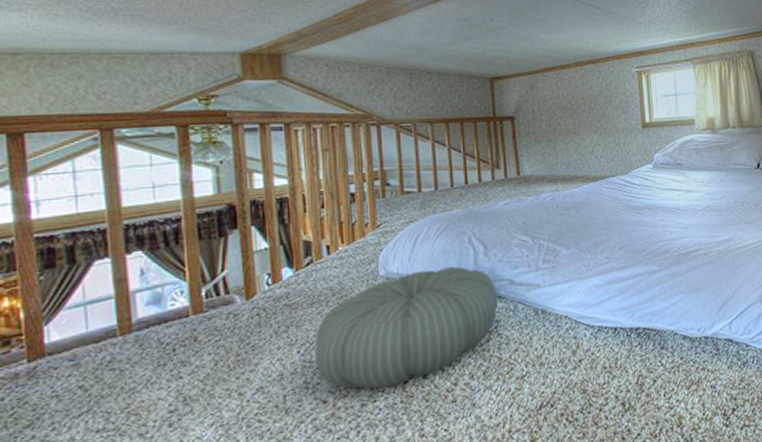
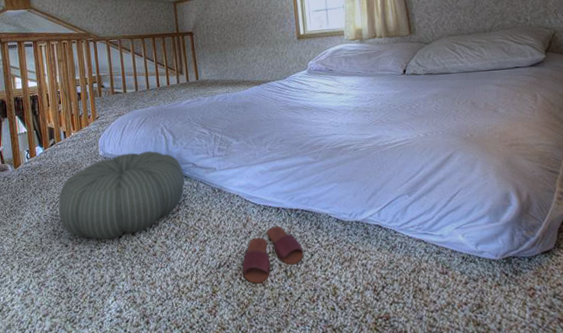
slippers: none [570,350,645,424] -> present [242,226,304,284]

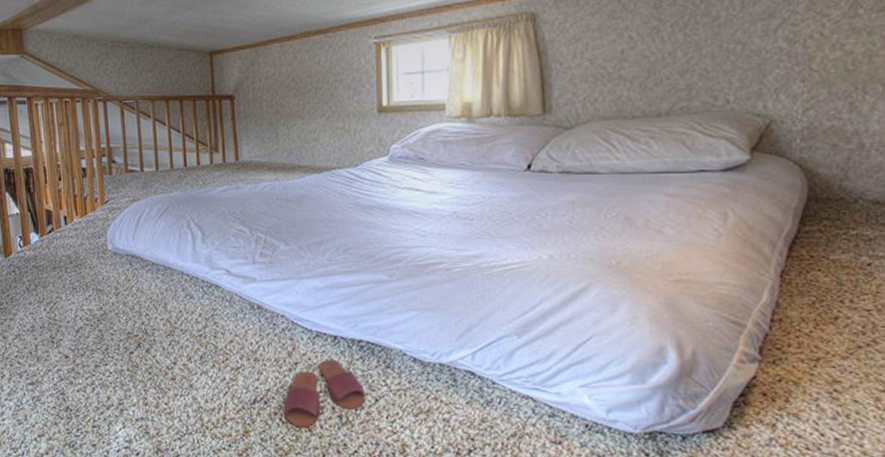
pouf: present [59,151,185,240] -> none [57,250,215,354]

